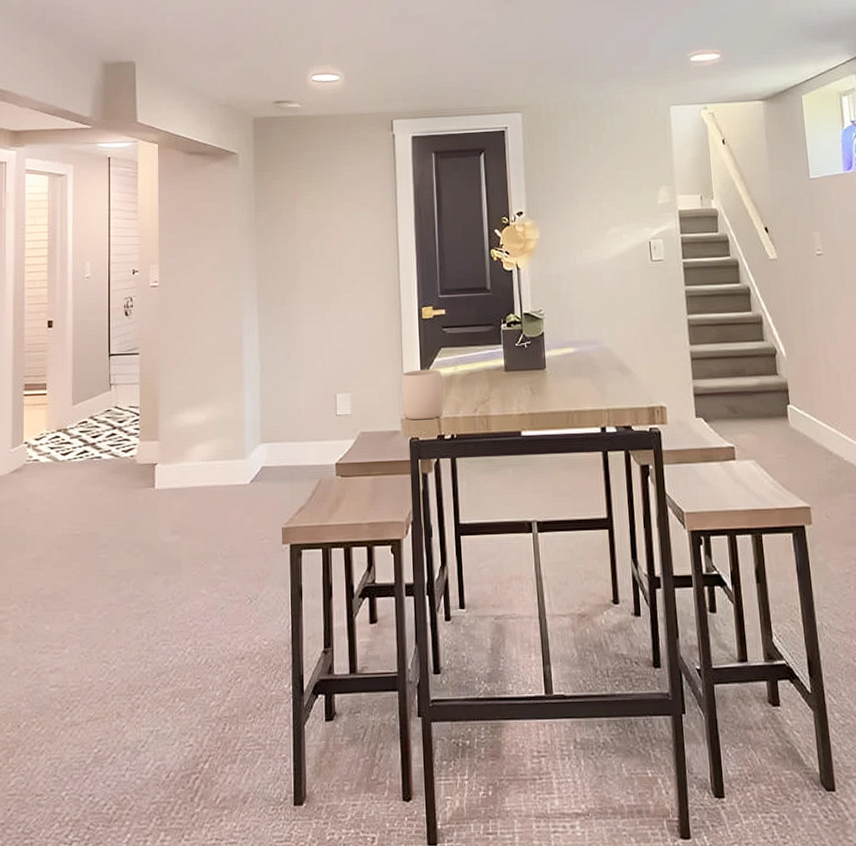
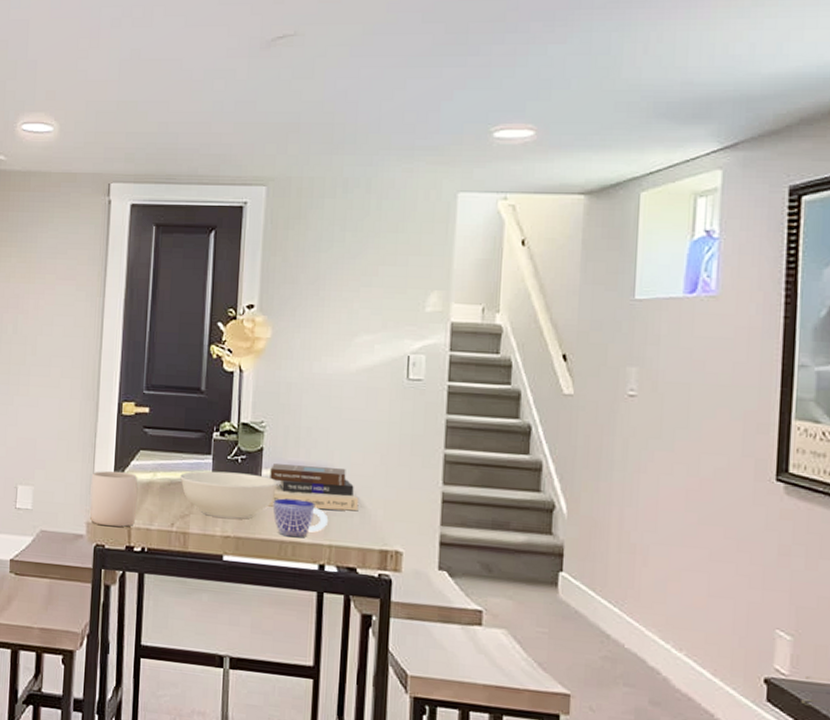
bowl: none [478,356,560,399] -> present [180,471,278,519]
books: none [552,342,627,383] -> present [267,464,359,512]
cup: none [557,373,604,407] -> present [272,498,329,538]

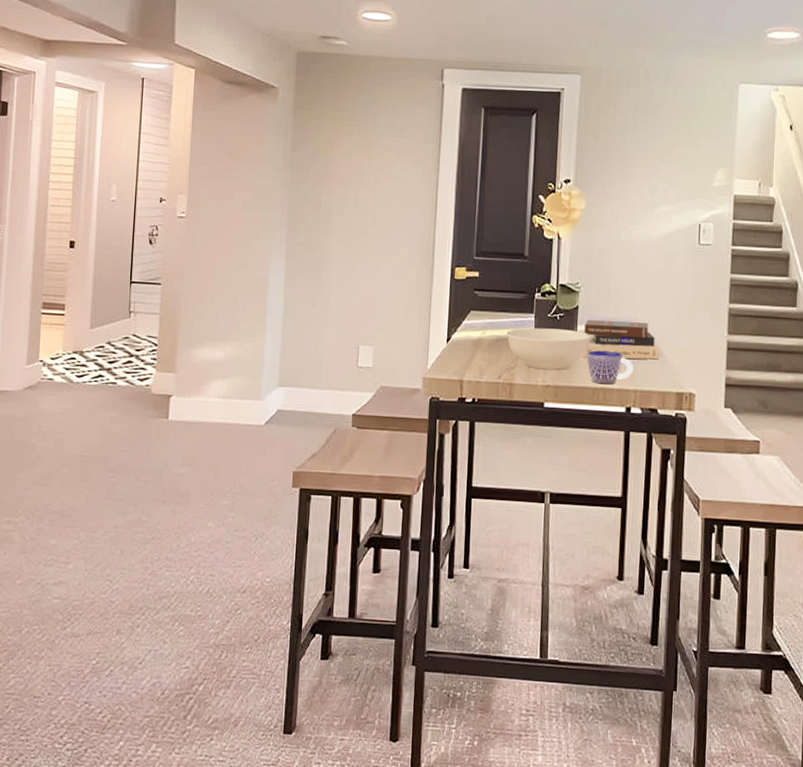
mug: present [90,470,138,527] -> none [425,329,469,381]

